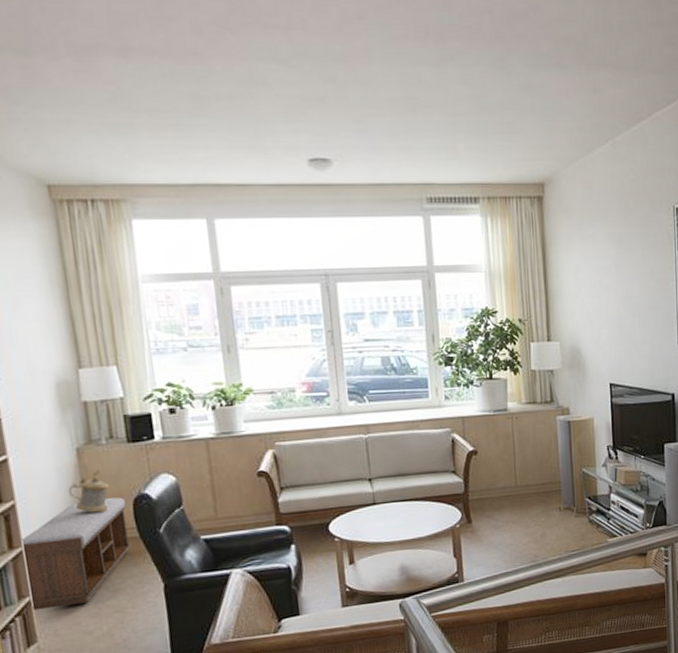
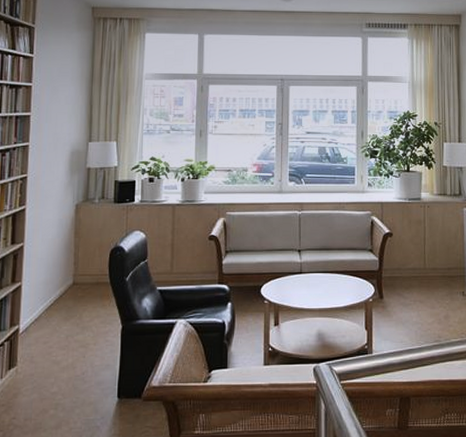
bench: present [21,497,131,611] -> none [17,248,105,338]
beer mug: present [68,470,109,513] -> none [63,223,94,259]

